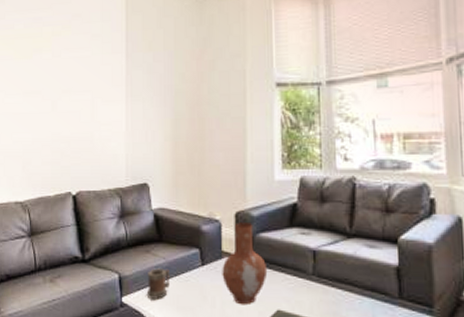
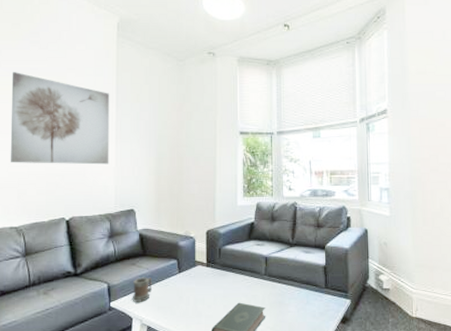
wall art: none [14,23,119,129] -> present [10,72,110,165]
vase: present [222,222,268,305] -> none [195,238,231,302]

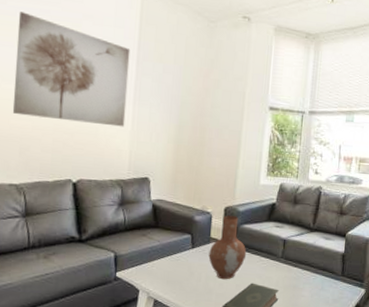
mug: present [132,277,152,302] -> none [140,249,163,275]
vase: none [195,238,231,302] -> present [208,215,247,280]

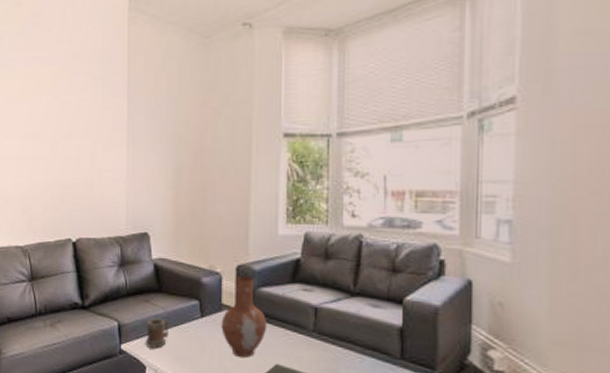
wall art: present [12,12,130,127] -> none [14,63,120,176]
mug: none [140,249,163,275] -> present [145,318,168,348]

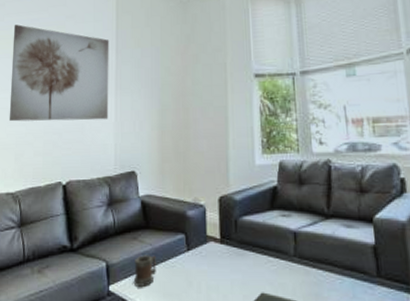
wall art: none [14,63,120,176] -> present [9,24,109,122]
vase: present [221,276,268,358] -> none [207,207,251,290]

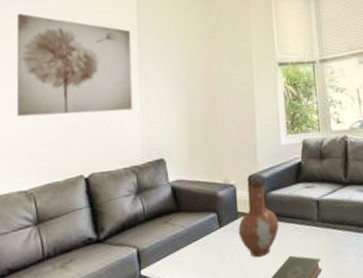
mug: present [133,255,156,287] -> none [166,236,189,267]
vase: none [207,207,251,290] -> present [238,183,279,258]

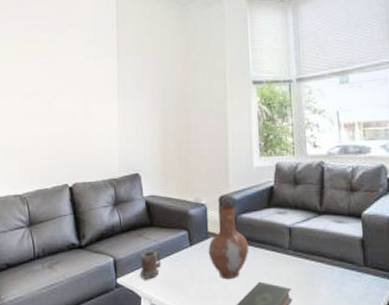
wall art: present [16,14,133,117] -> none [13,31,112,127]
mug: none [166,236,189,267] -> present [139,250,161,279]

